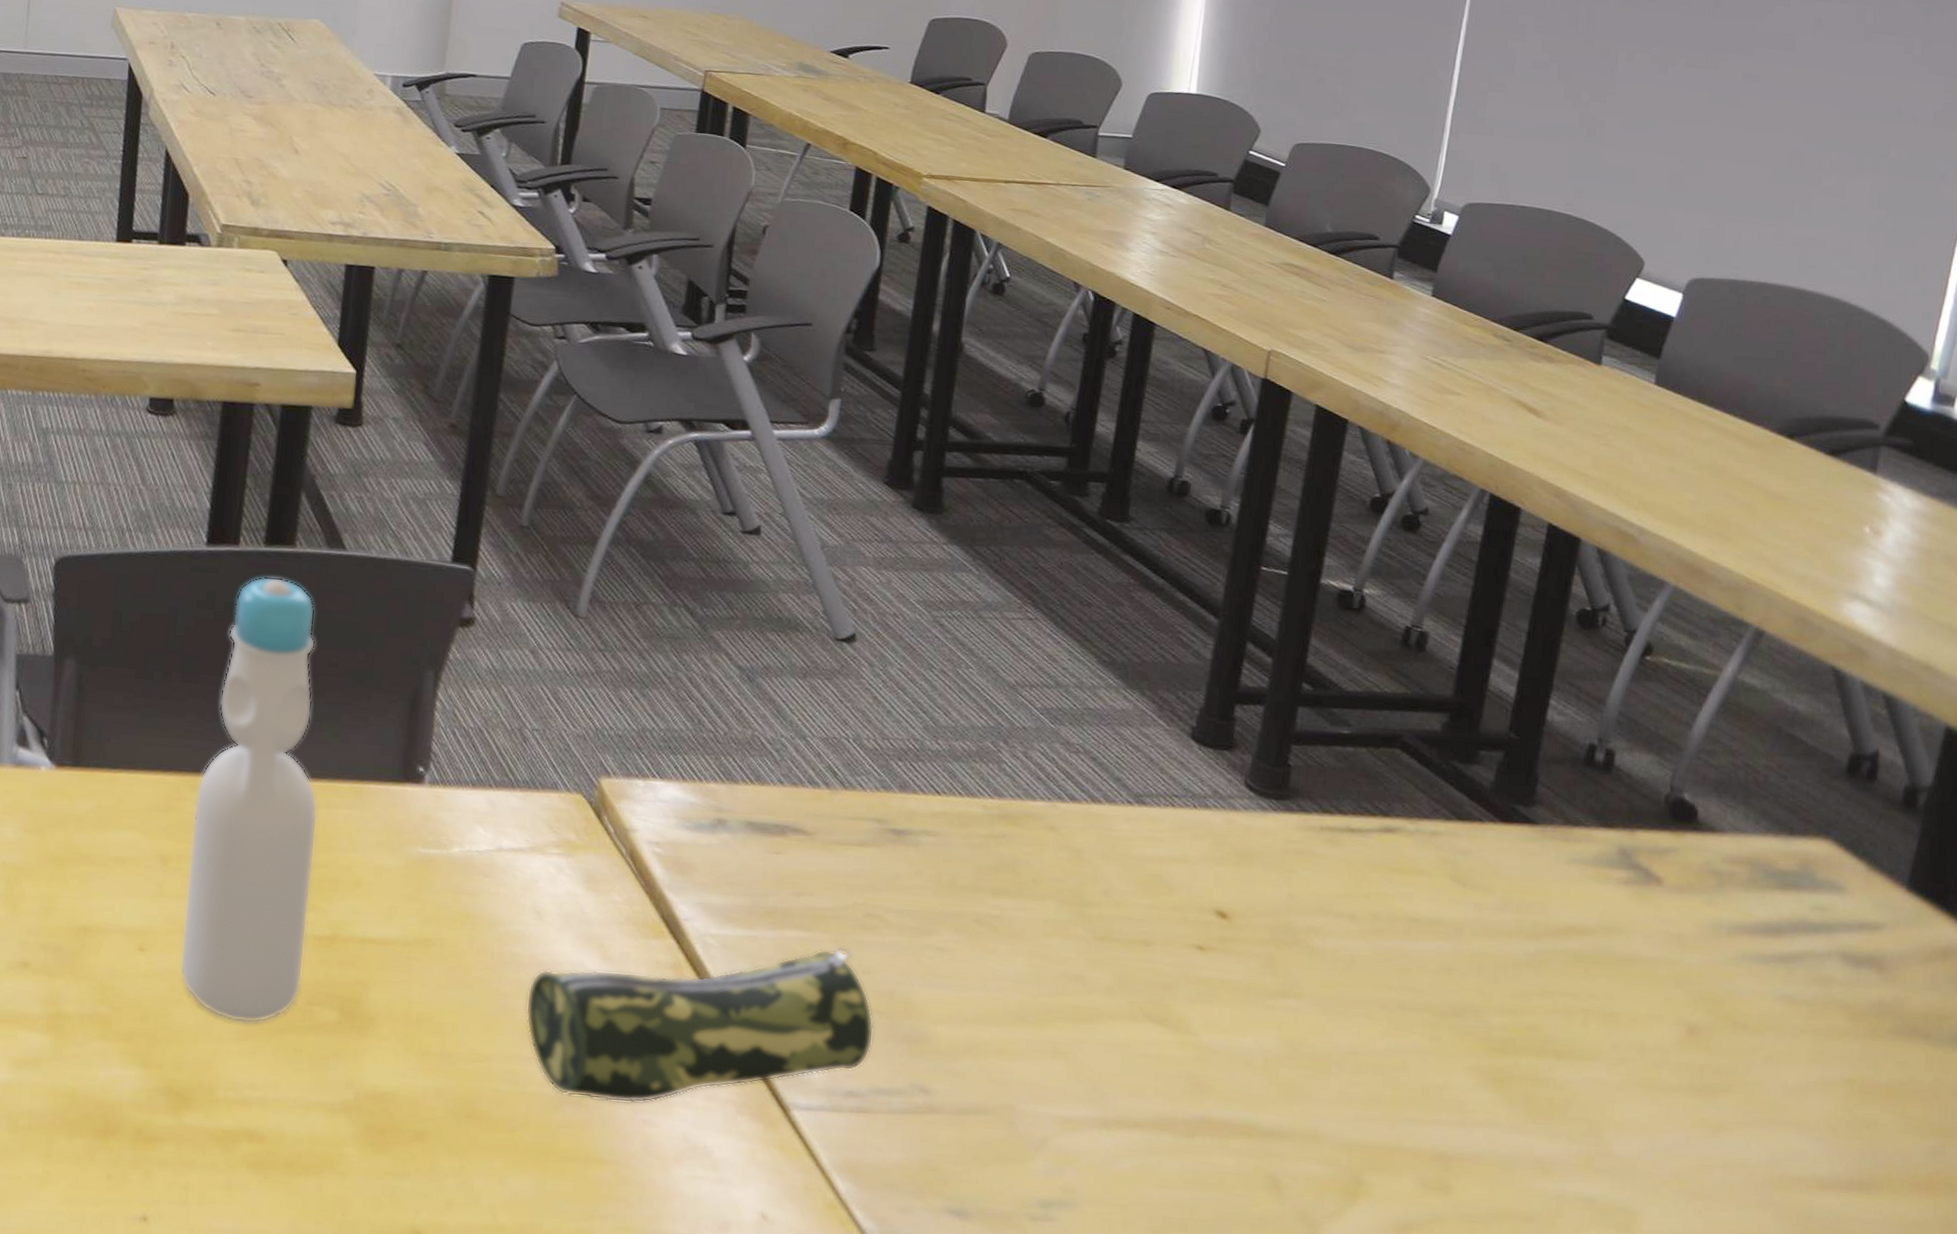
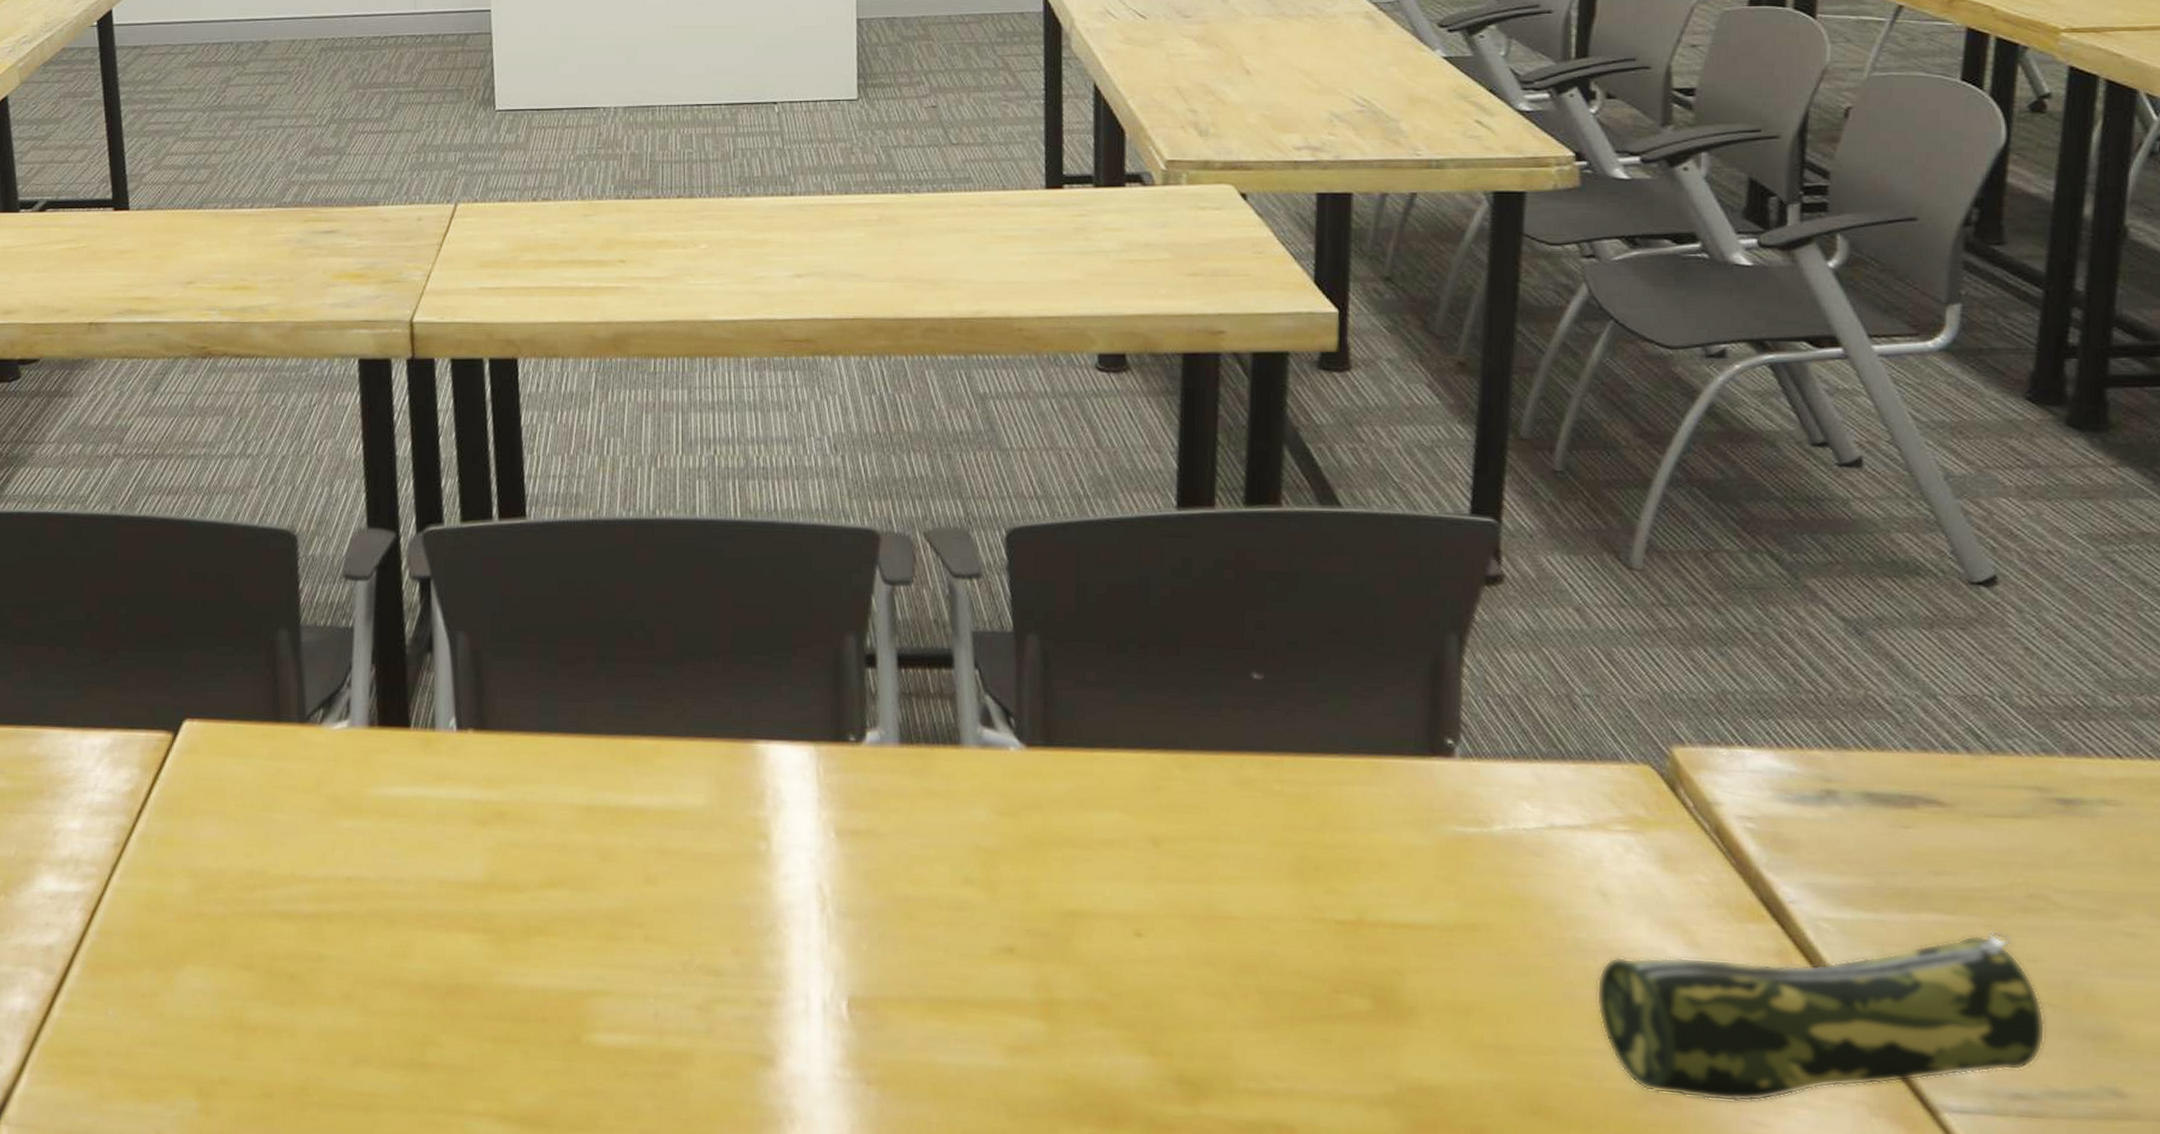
bottle: present [179,576,318,1024] -> none [1183,539,1331,1012]

